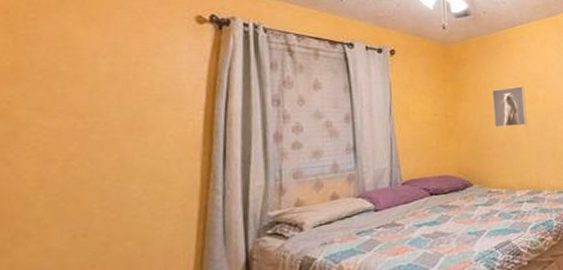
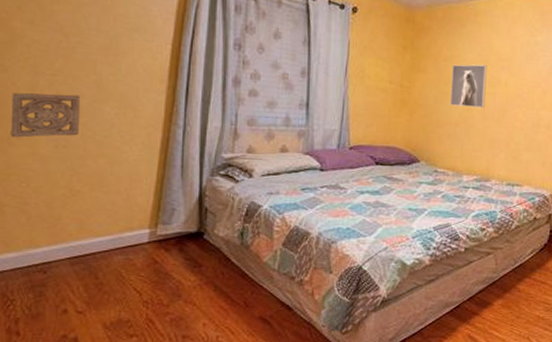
wall ornament: none [15,177,102,236] -> present [10,92,81,138]

